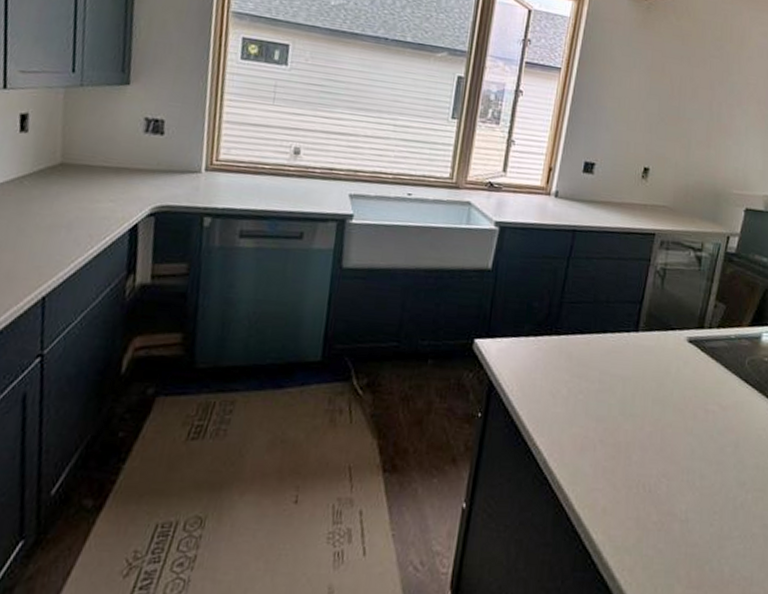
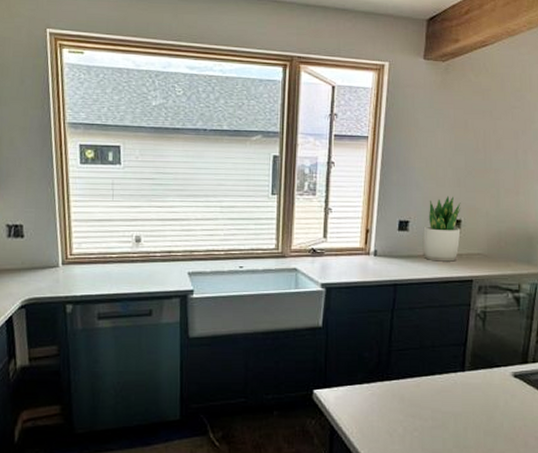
planter: none [607,141,651,212] -> present [423,196,461,262]

